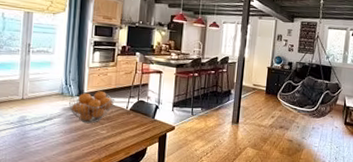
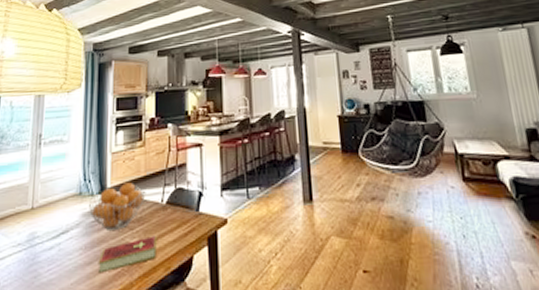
hardcover book: none [74,130,121,151] -> present [97,236,157,274]

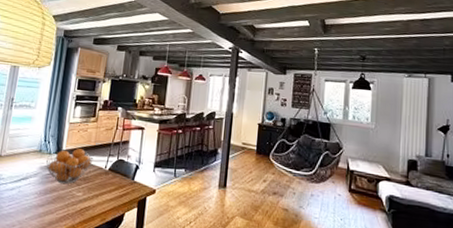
hardcover book: present [97,236,157,274] -> none [47,193,98,215]

